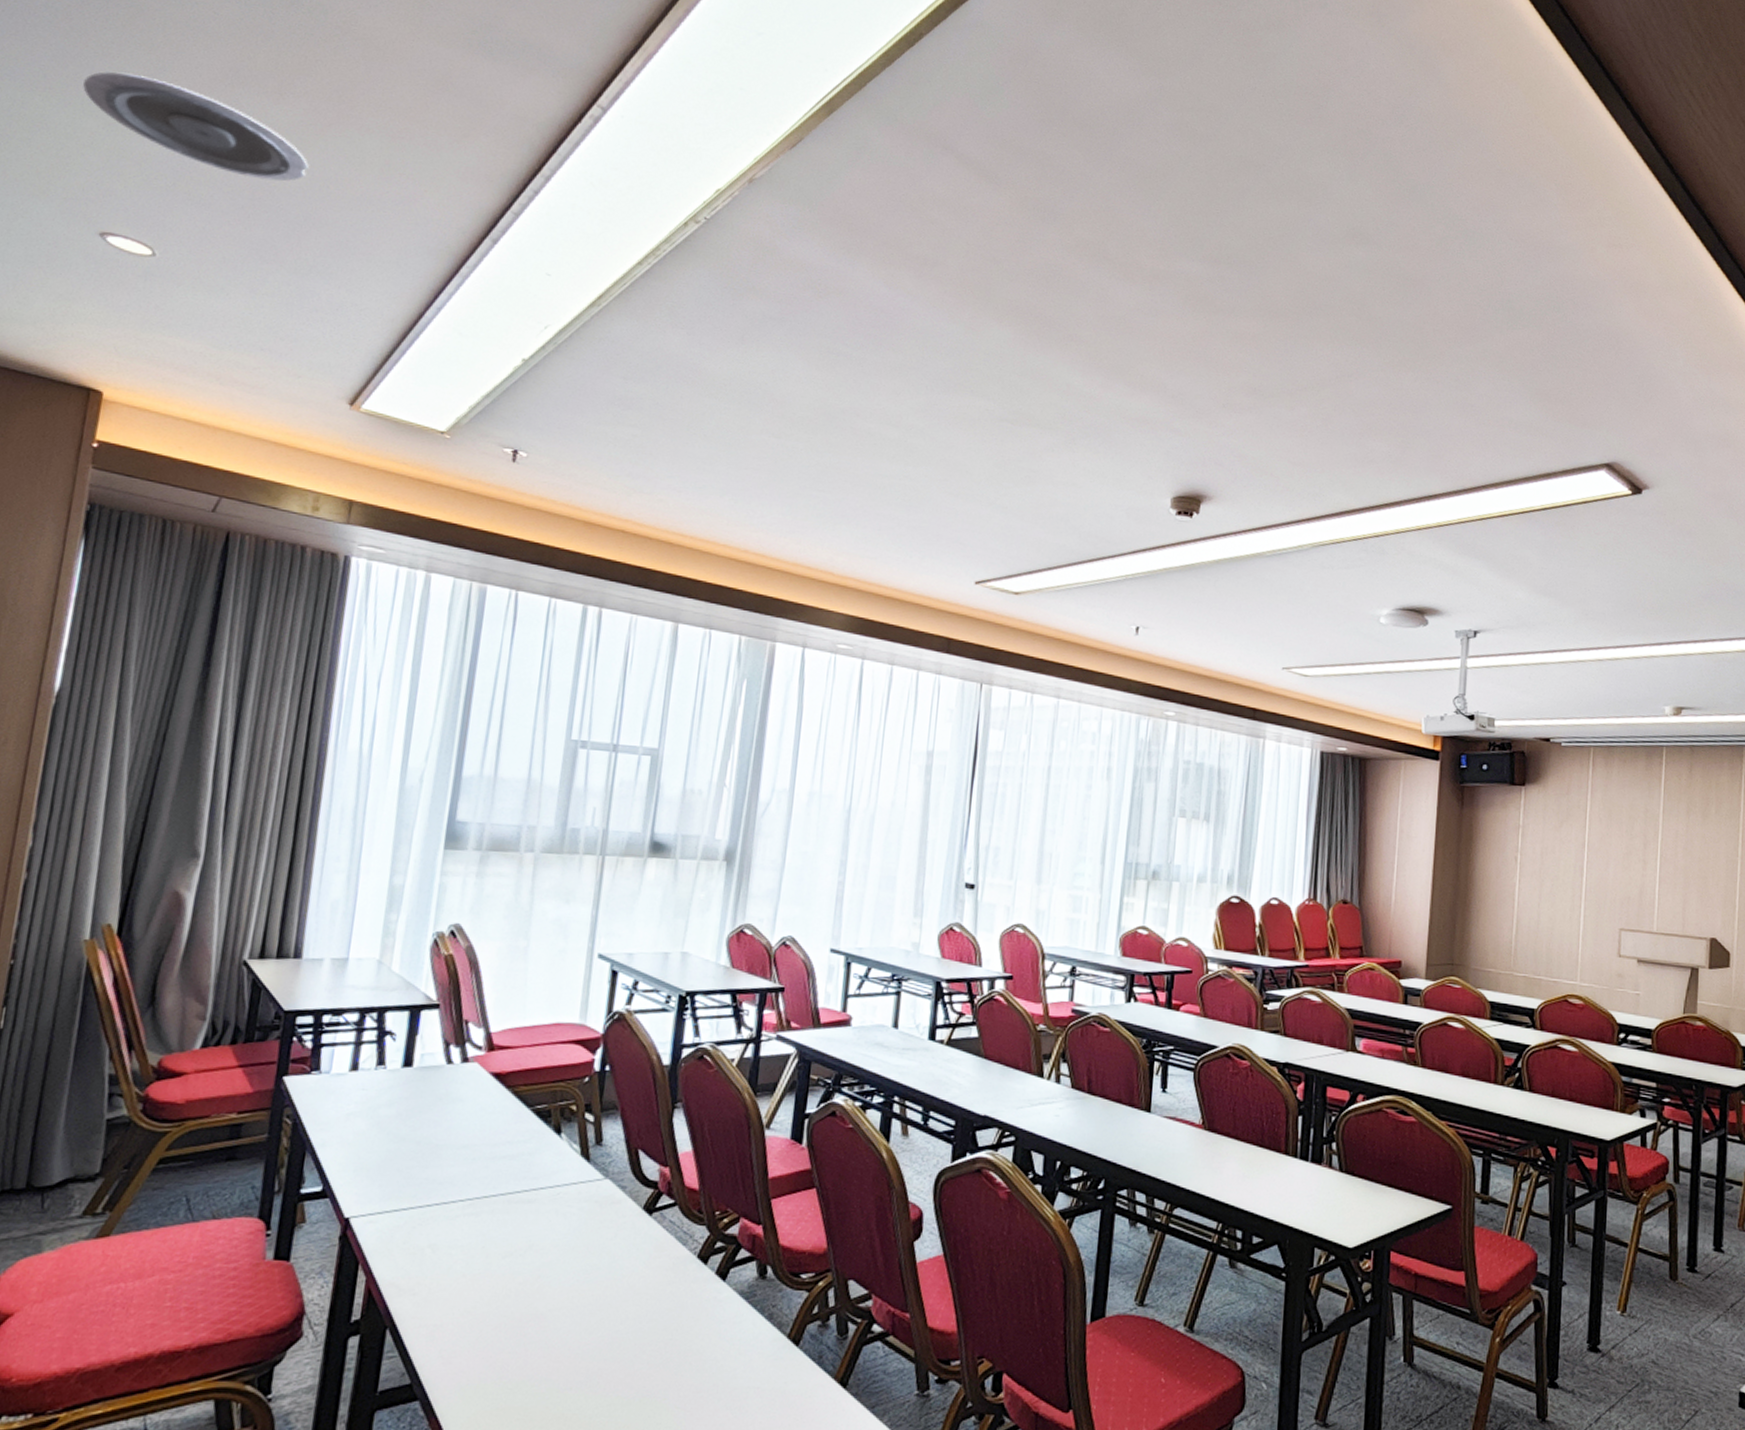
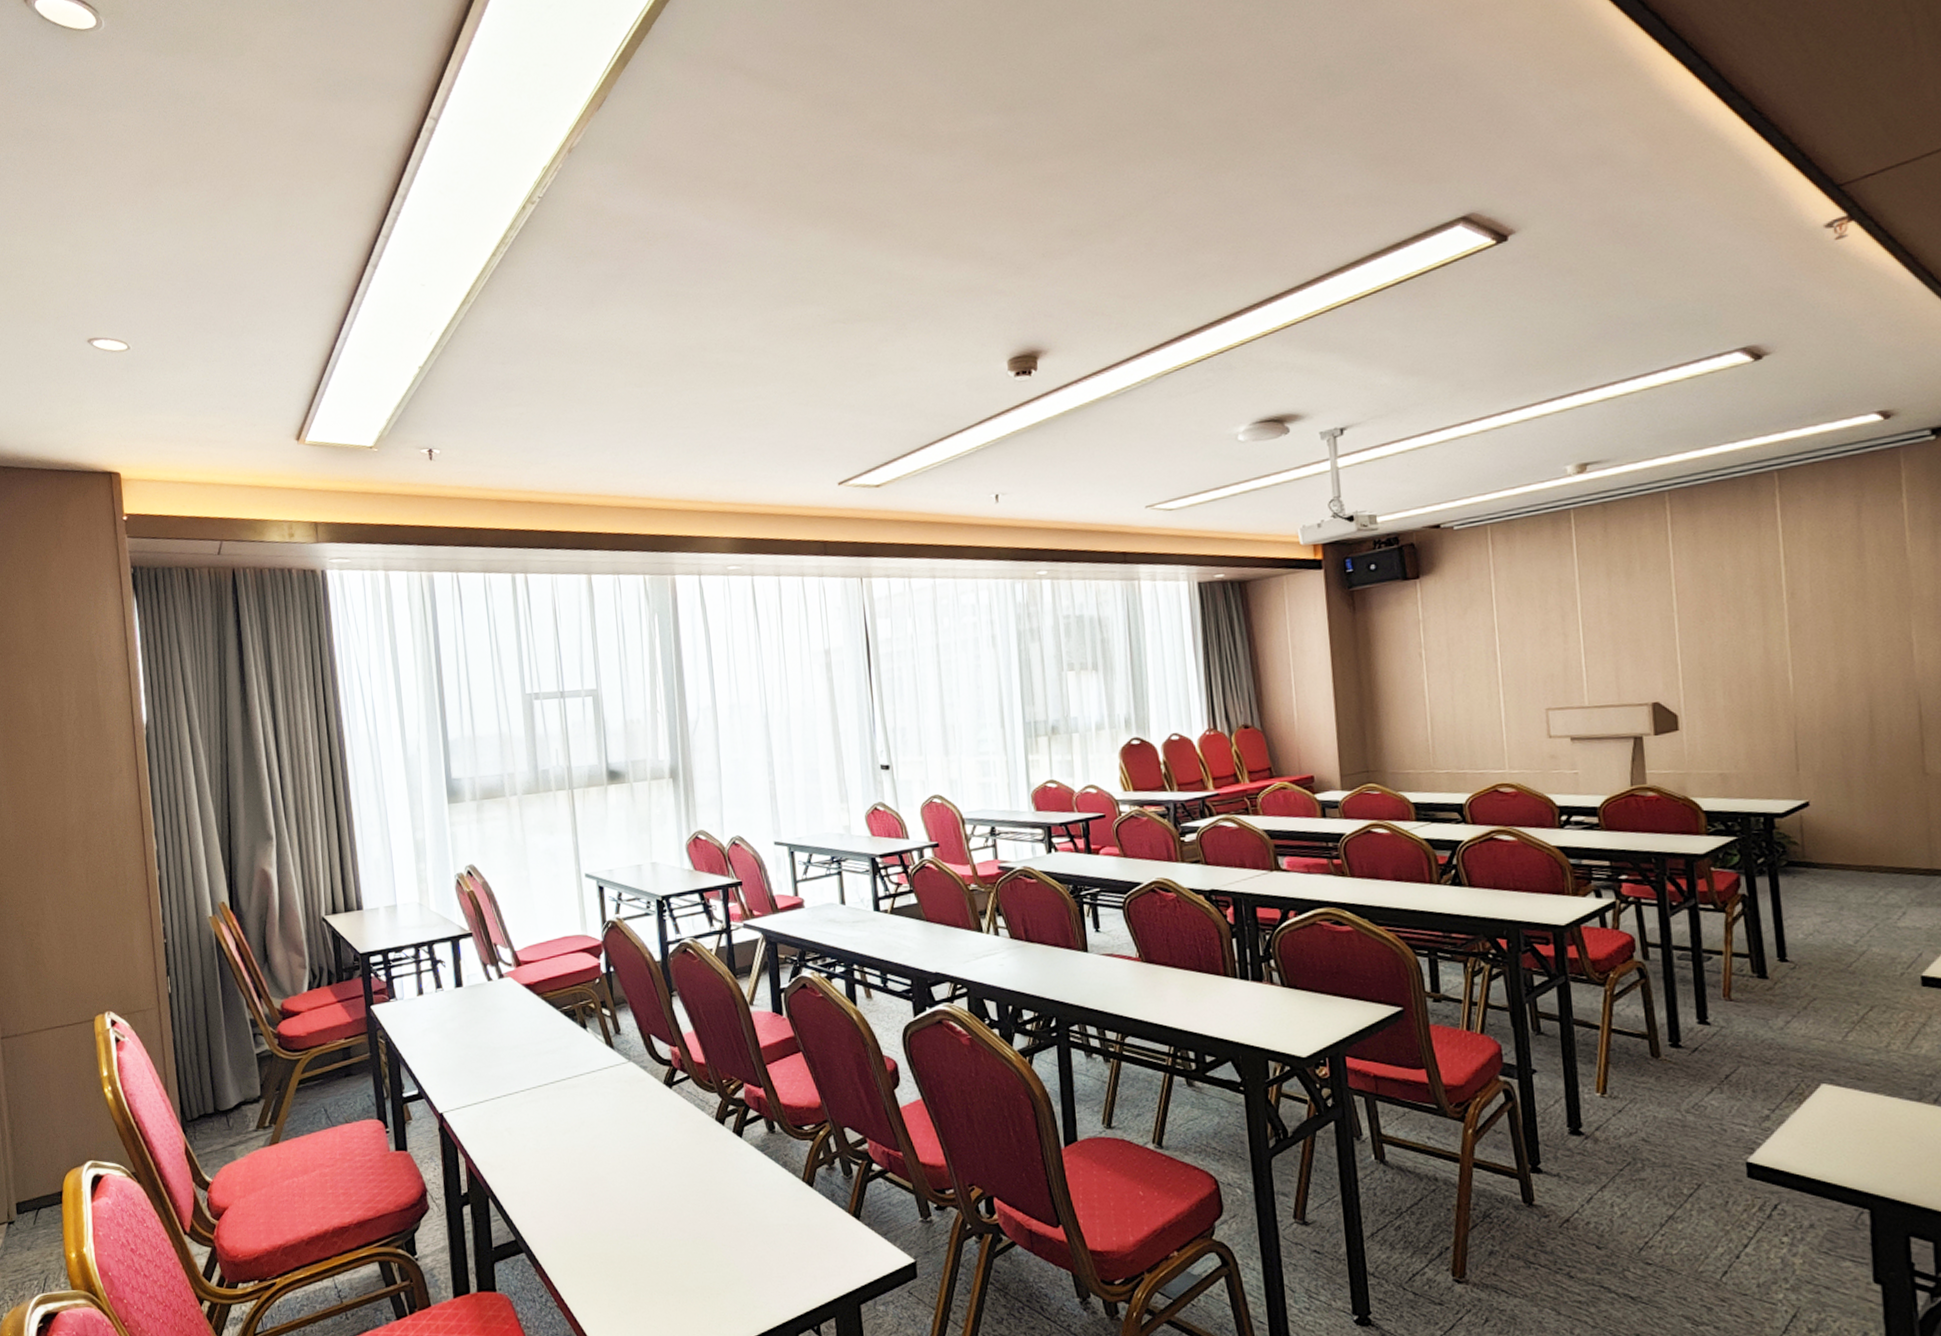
recessed light: present [83,71,309,182] -> none [47,196,221,263]

